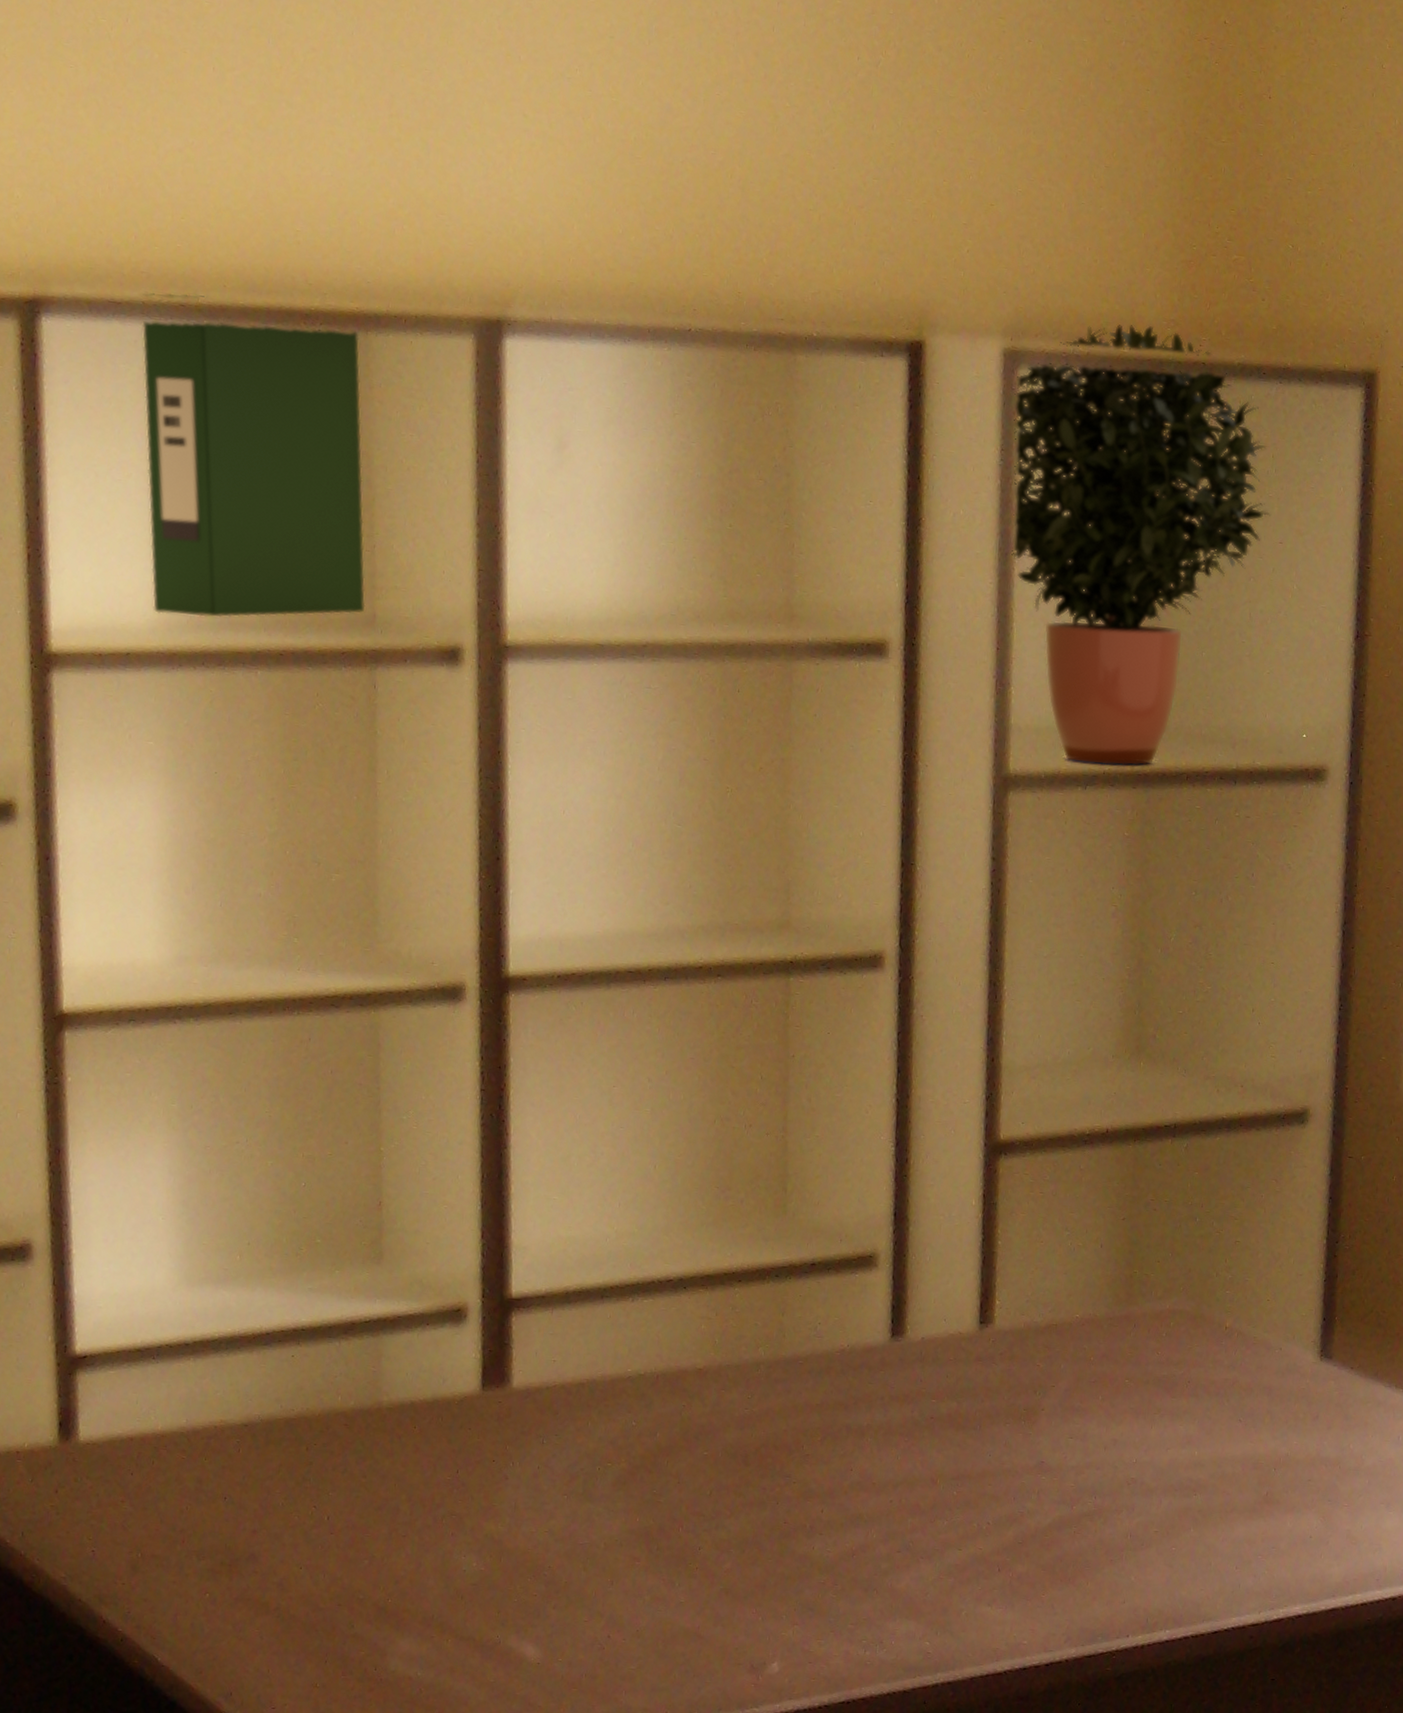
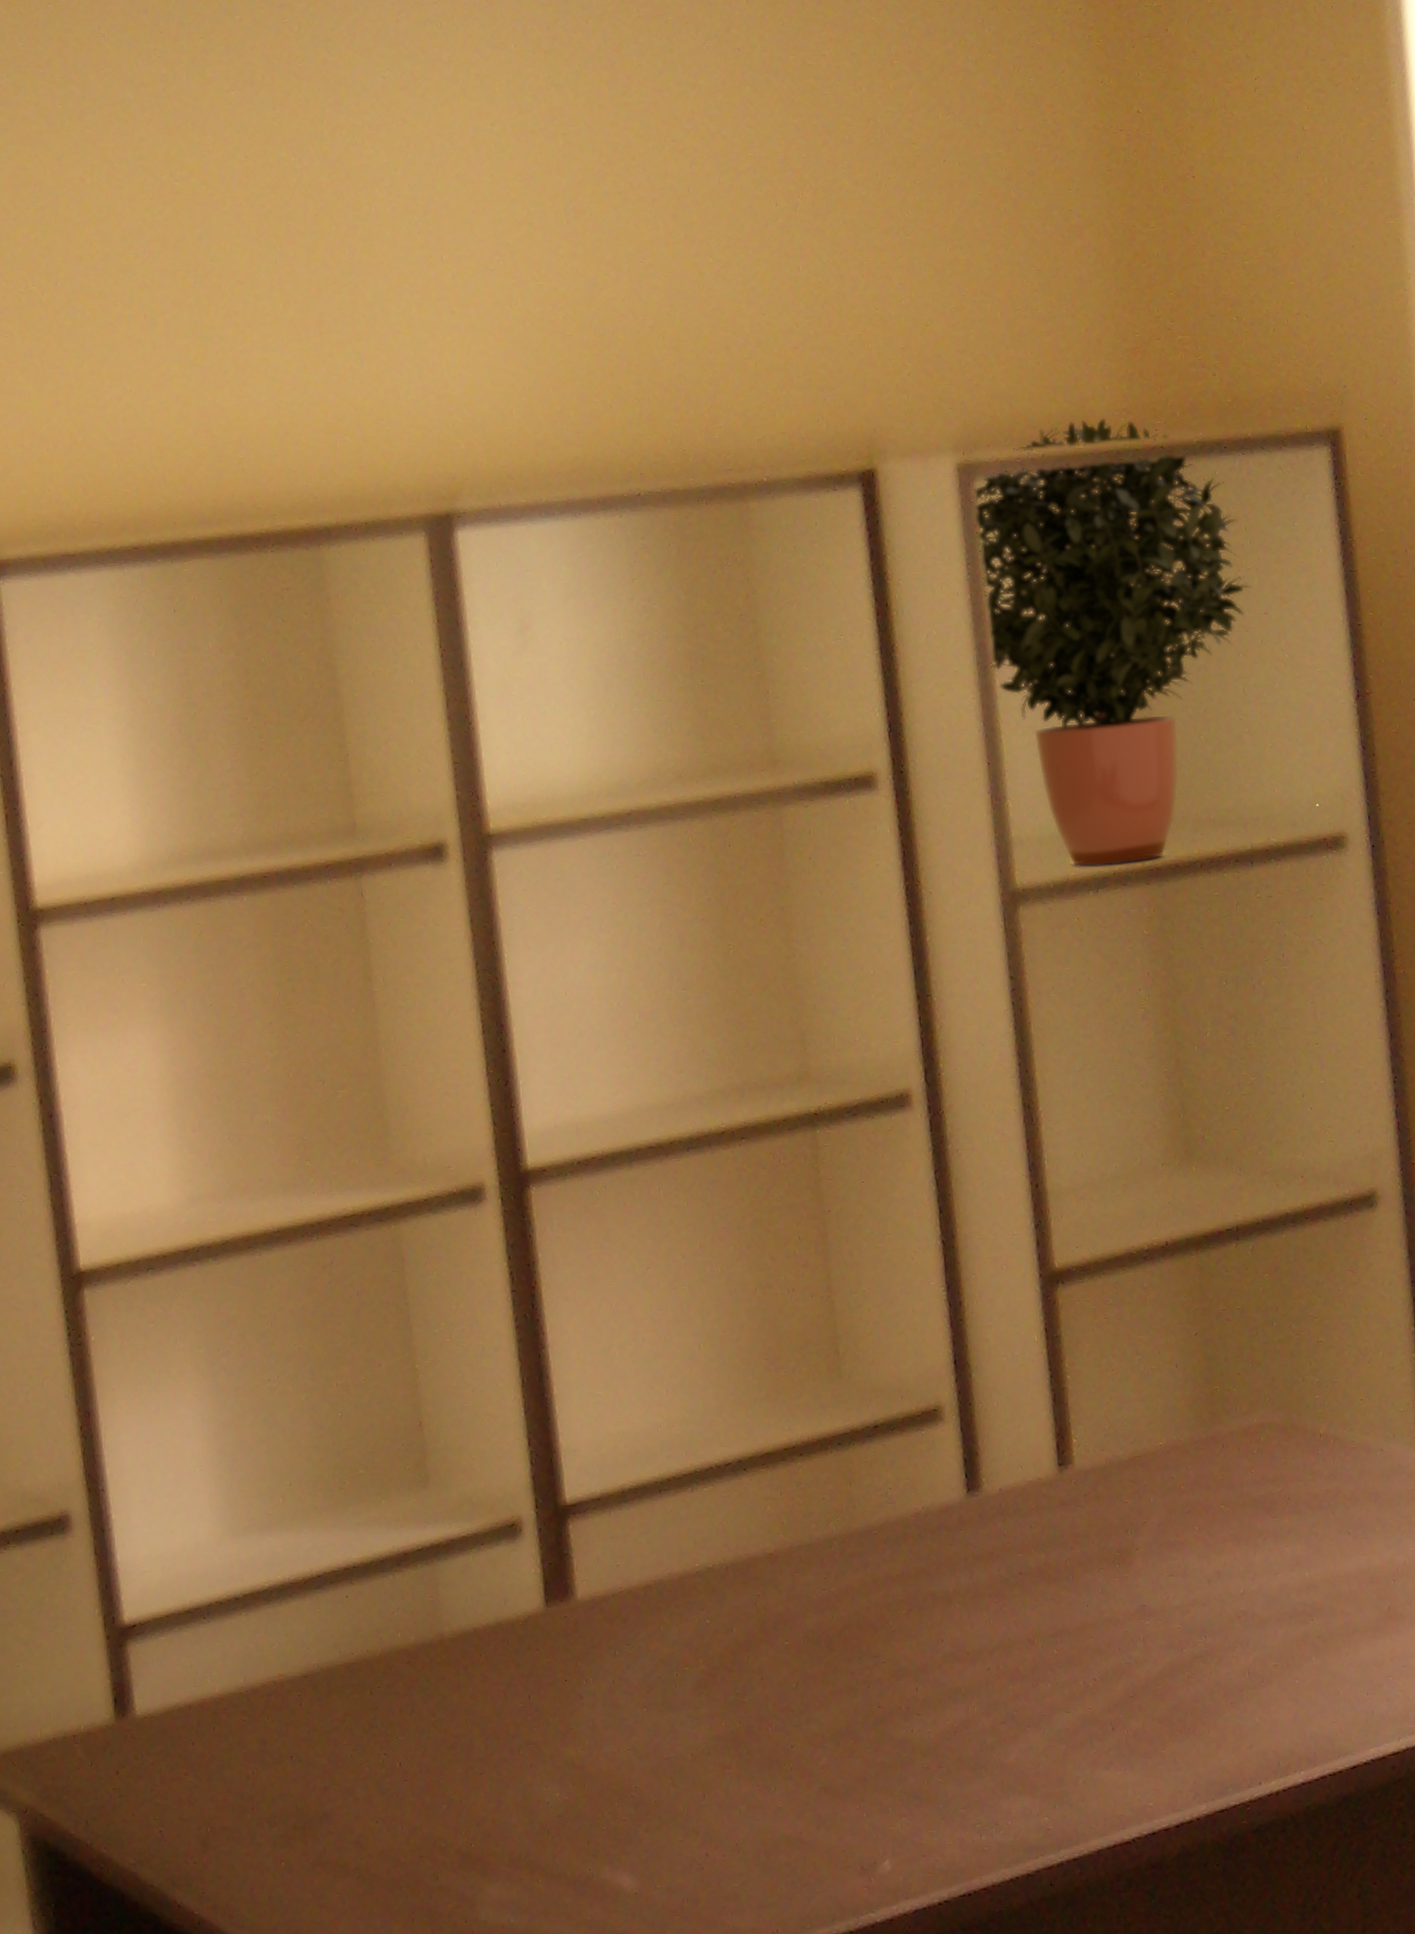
binder: present [142,293,366,618] -> none [95,536,345,854]

